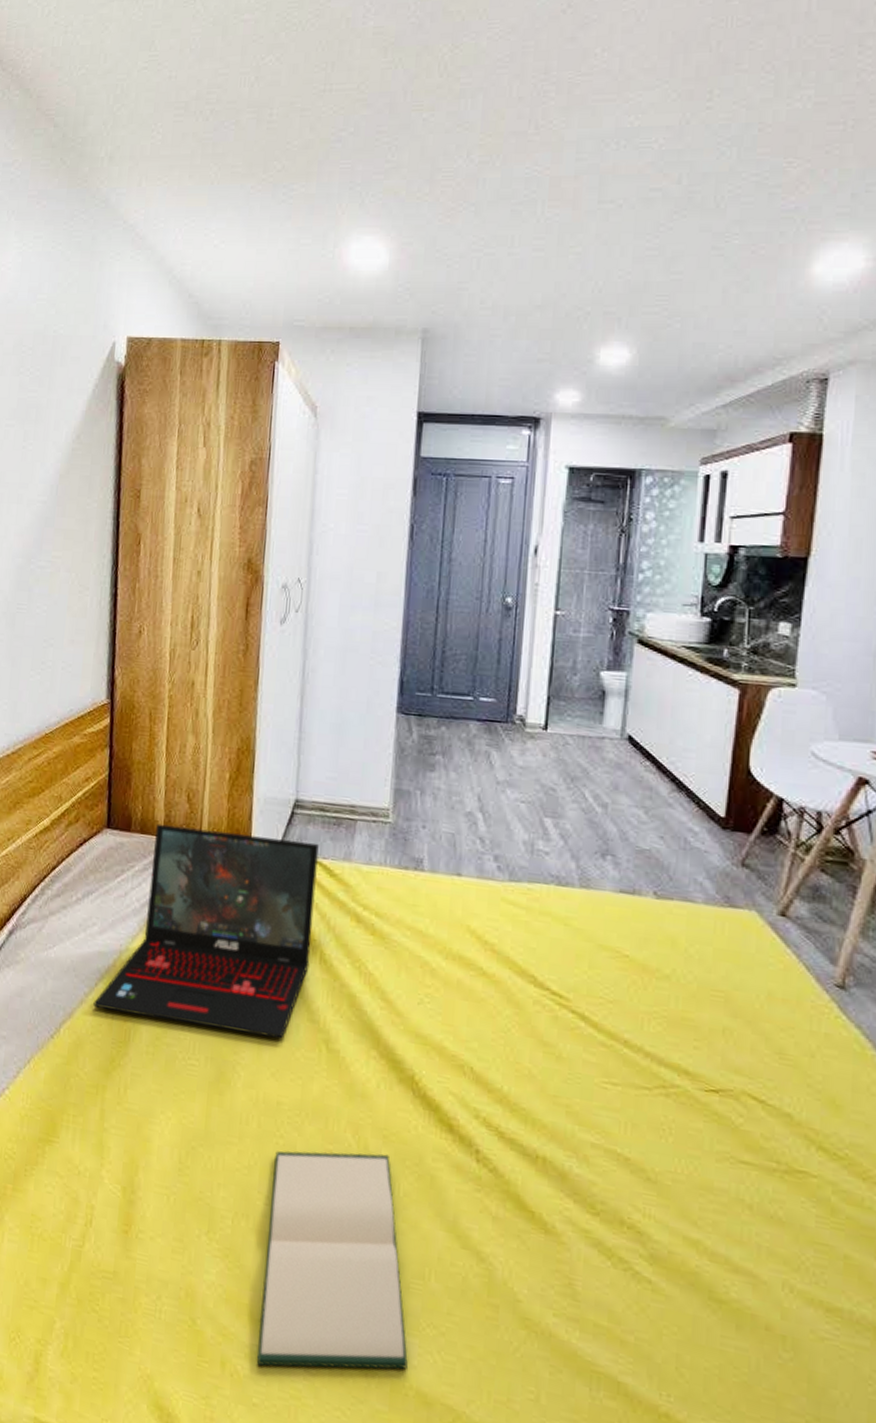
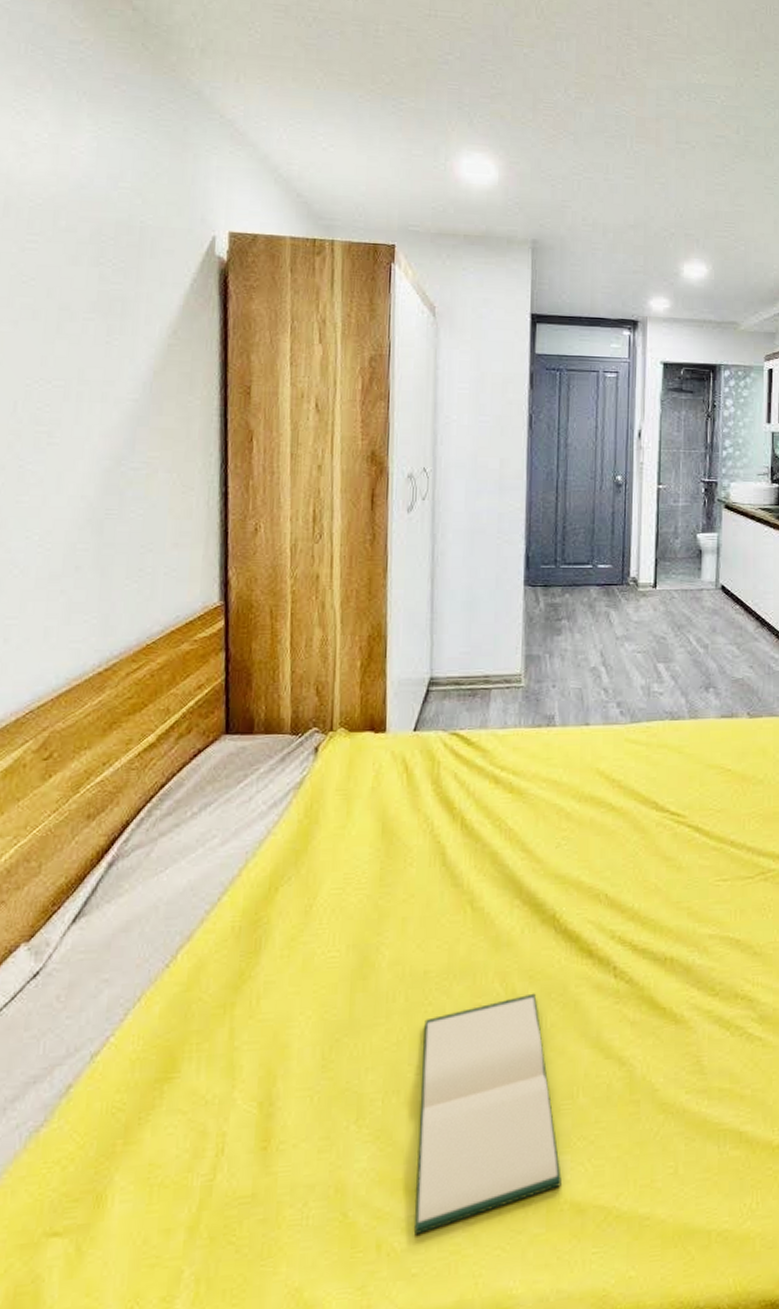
laptop: present [93,823,319,1039] -> none [216,717,455,923]

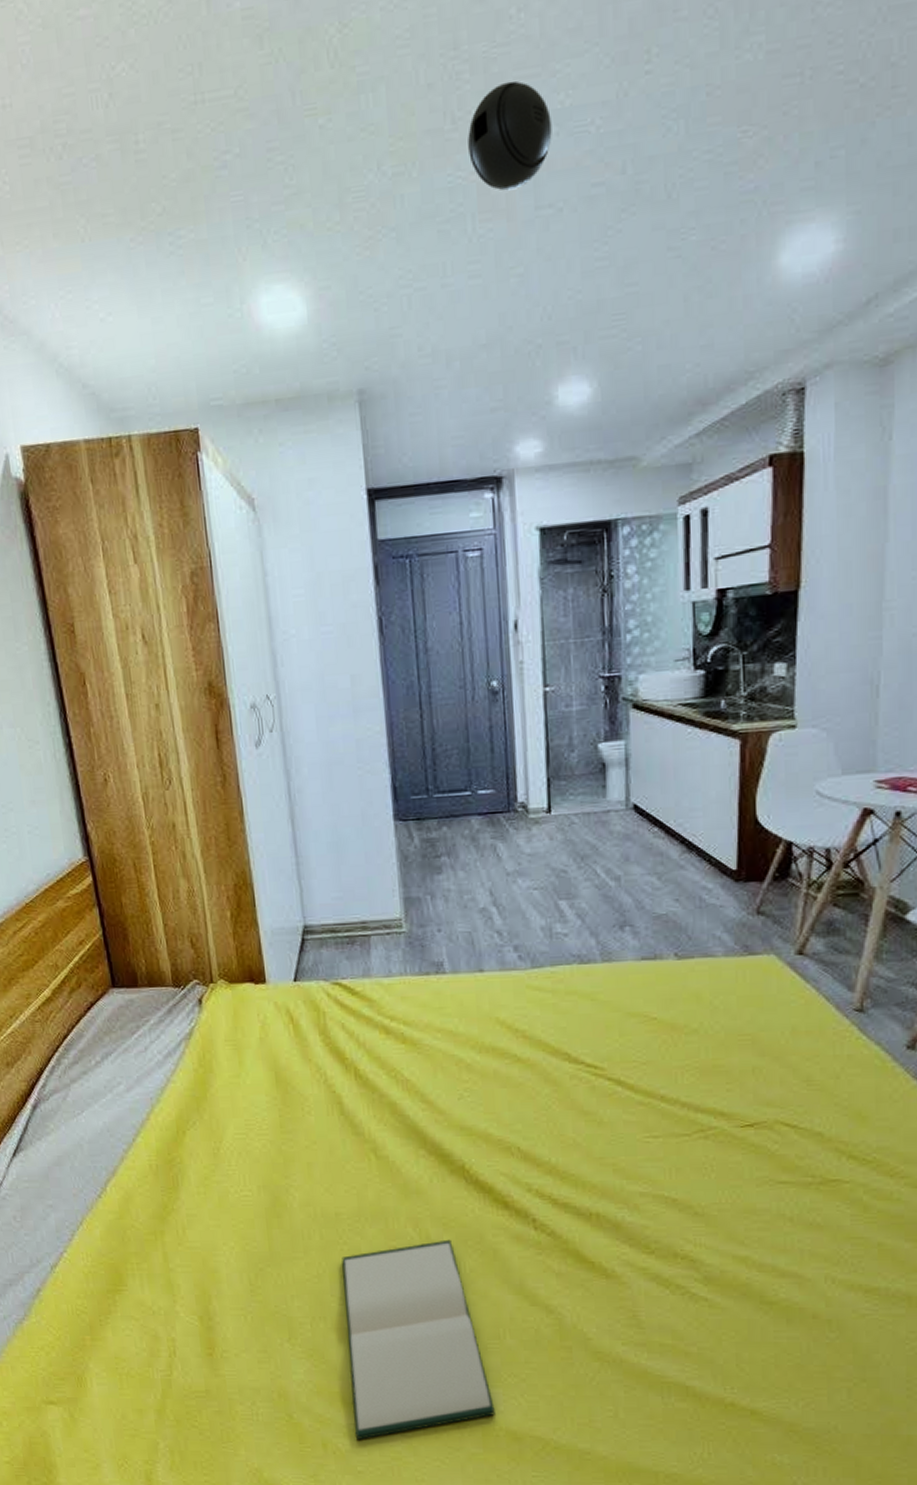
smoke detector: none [632,58,691,127] -> present [468,80,552,191]

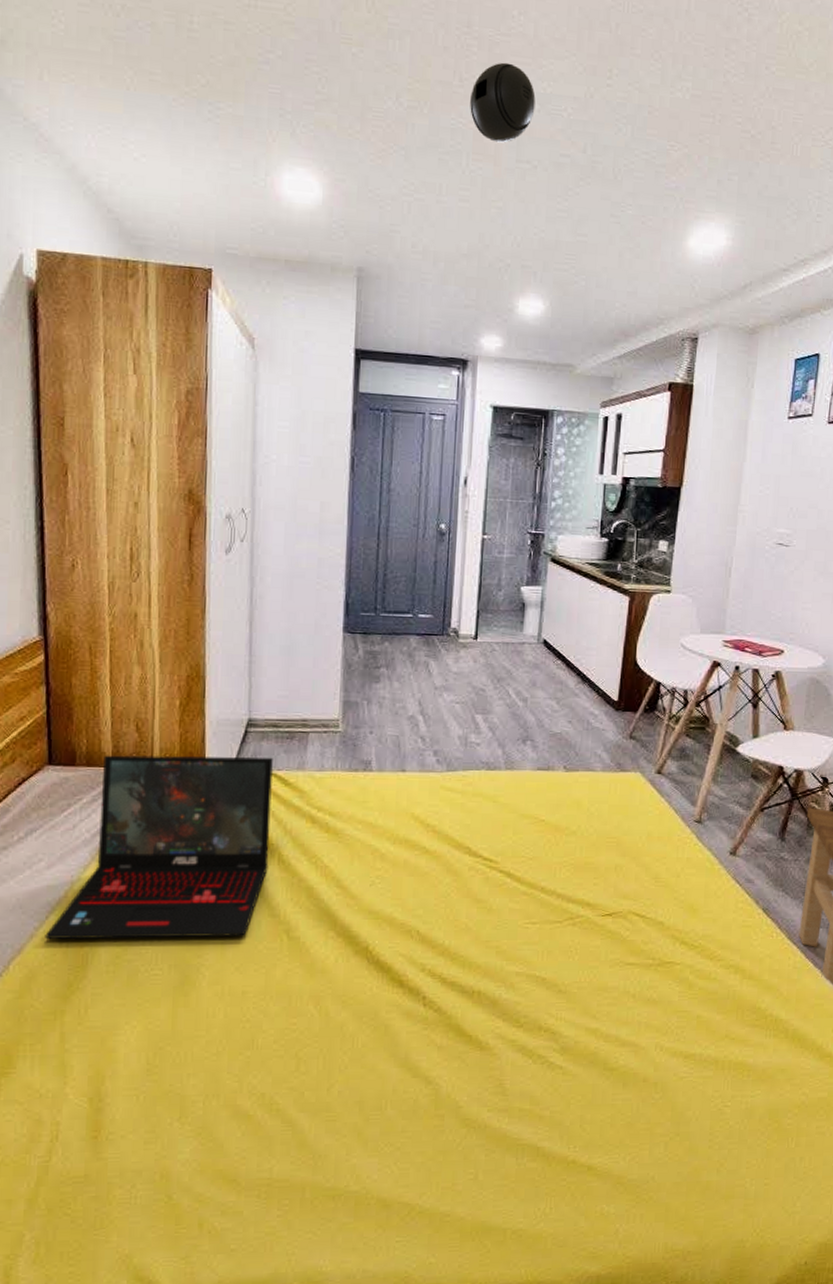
laptop: none [134,966,346,1161] -> present [45,755,273,939]
hardback book: present [342,1239,495,1440] -> none [233,1016,369,1218]

